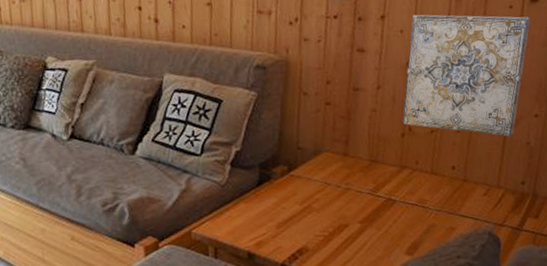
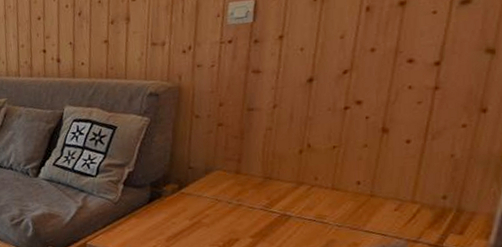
wall art: present [402,14,531,137] -> none [300,20,460,150]

